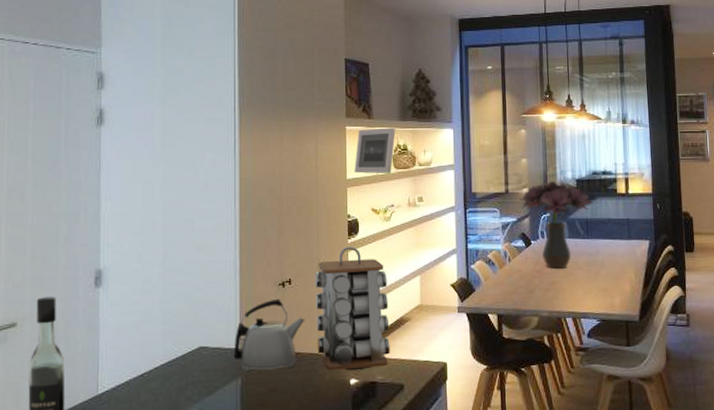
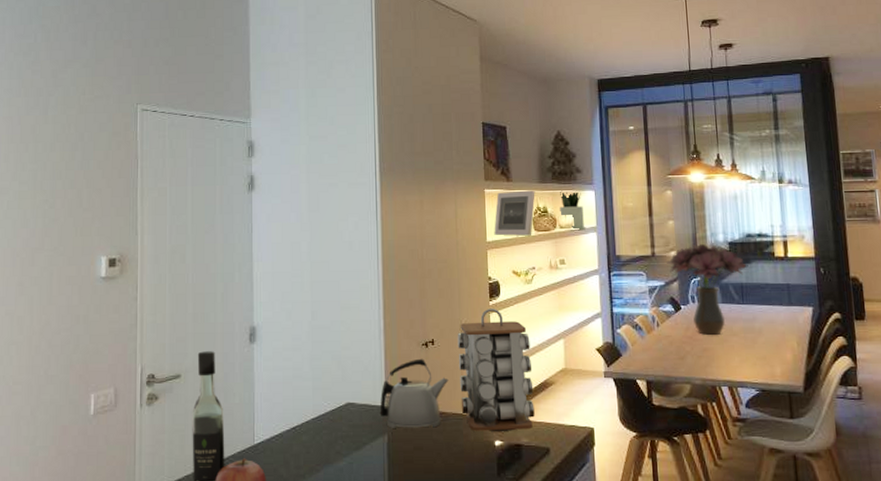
planter: none [419,128,445,169] -> present [559,190,587,231]

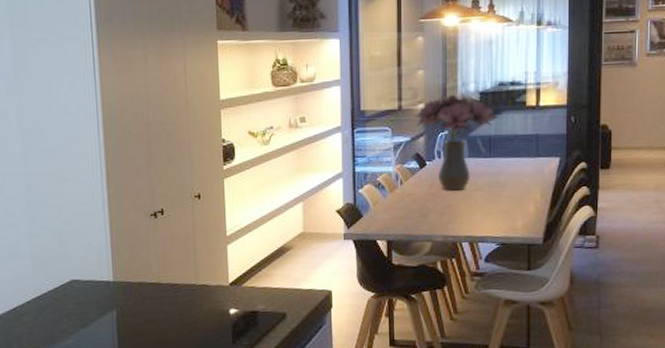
kettle: present [380,358,449,428] -> none [107,229,180,303]
spice rack: present [457,308,535,431] -> none [188,172,271,301]
picture frame: present [494,190,535,236] -> none [228,40,274,94]
planter: present [559,190,587,231] -> none [301,39,330,85]

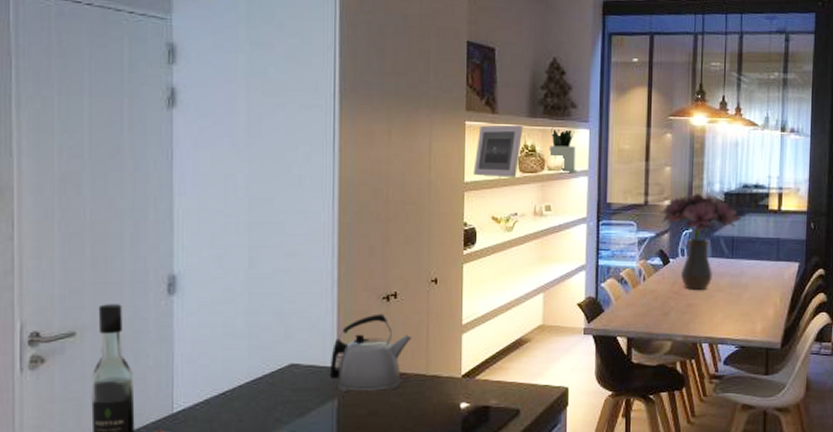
kettle: none [107,229,180,303] -> present [329,313,412,392]
picture frame: none [228,40,274,94] -> present [473,124,523,177]
planter: none [301,39,330,85] -> present [549,127,578,174]

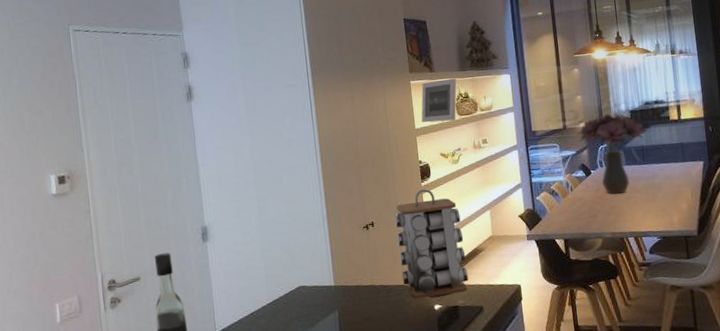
kettle: present [329,313,412,392] -> none [329,240,390,304]
spice rack: none [424,257,507,393] -> present [394,188,468,299]
planter: present [549,127,578,174] -> none [479,75,505,113]

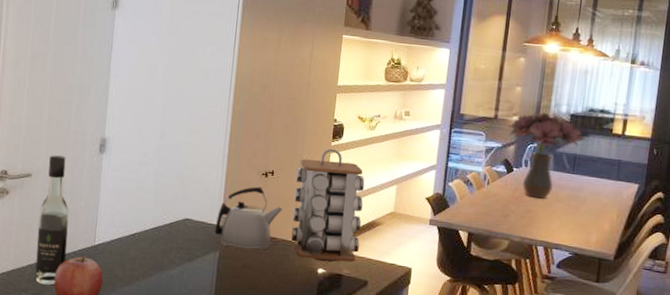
kettle: none [329,240,390,304] -> present [214,186,283,250]
picture frame: present [421,78,457,123] -> none [346,39,392,85]

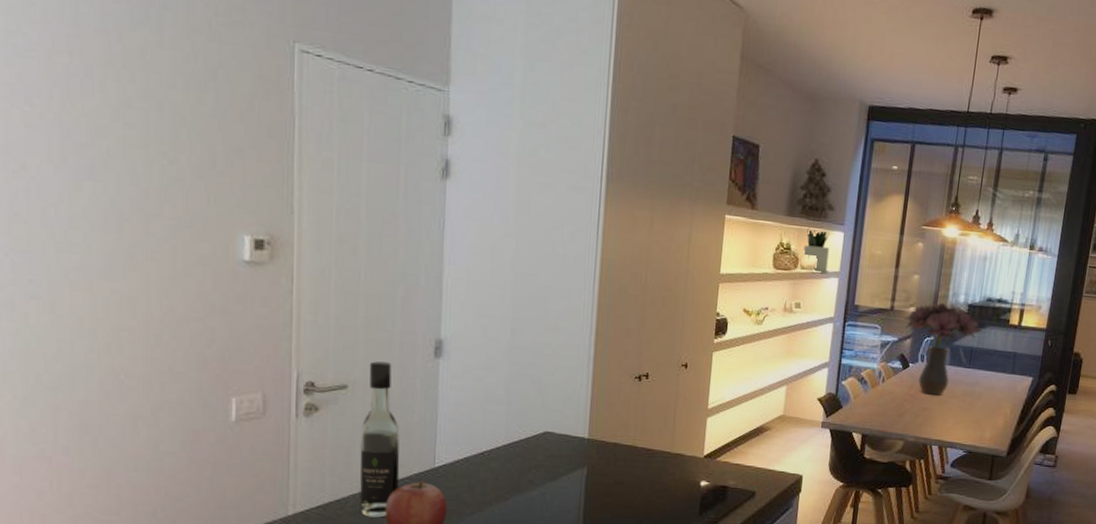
kettle: present [214,186,283,250] -> none [580,392,660,464]
spice rack: present [290,148,365,263] -> none [669,346,752,473]
planter: none [413,45,436,86] -> present [804,227,830,274]

